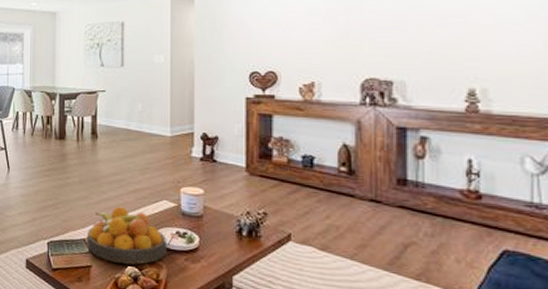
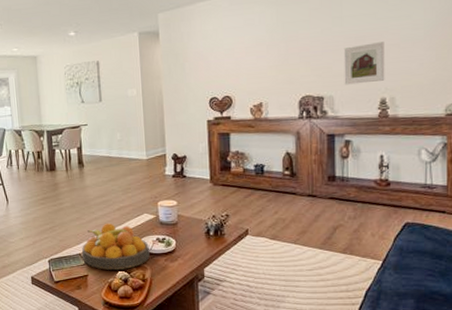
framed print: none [419,21,474,69] -> present [343,42,385,85]

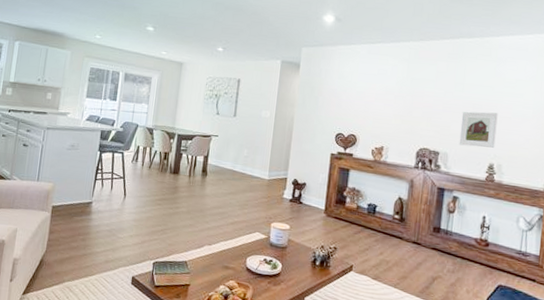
fruit bowl: present [82,223,150,270] -> none [188,234,256,285]

